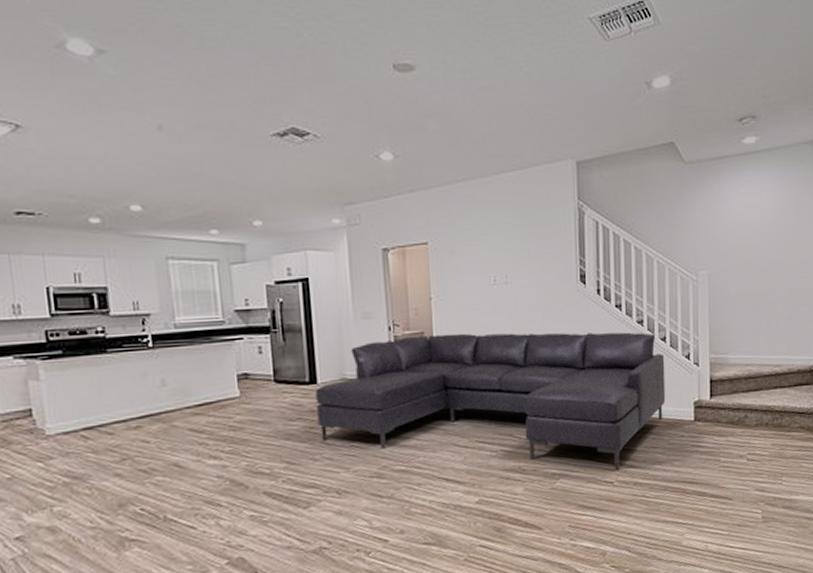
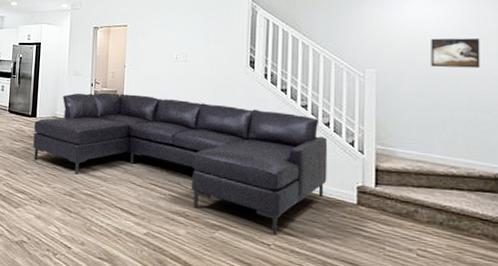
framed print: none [757,227,799,263] -> present [431,38,480,69]

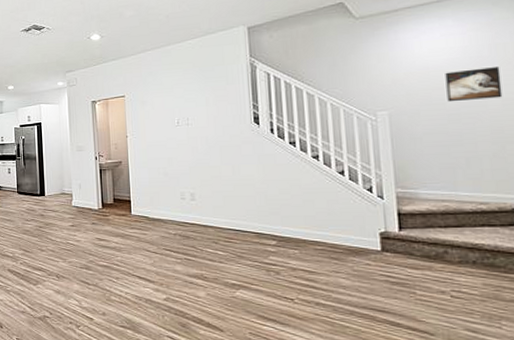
sofa: present [33,92,328,236] -> none [44,163,347,290]

